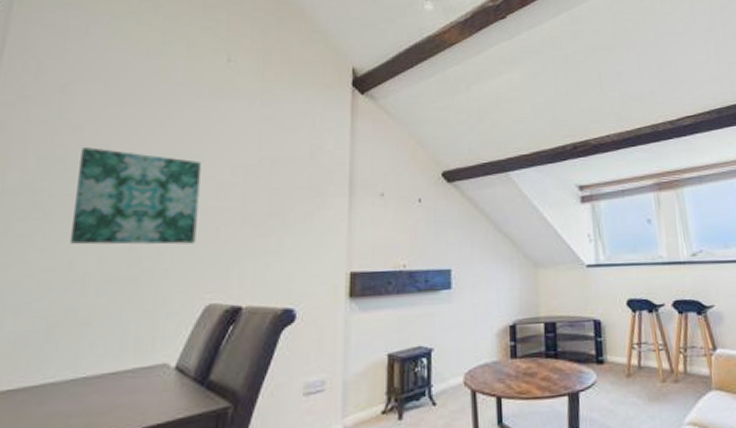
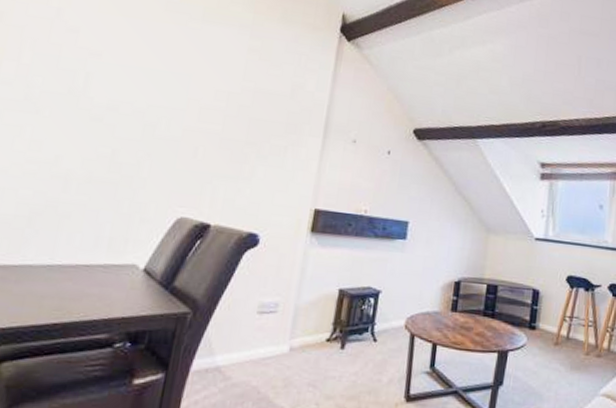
wall art: present [69,147,201,245] -> none [56,50,187,159]

